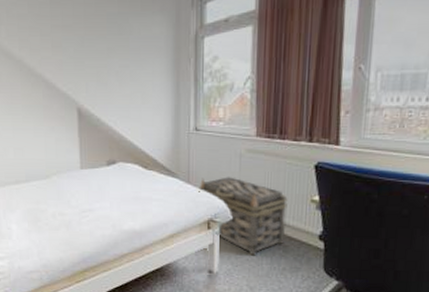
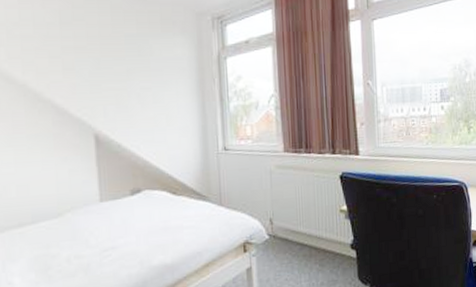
basket: present [199,177,288,256] -> none [232,195,321,275]

